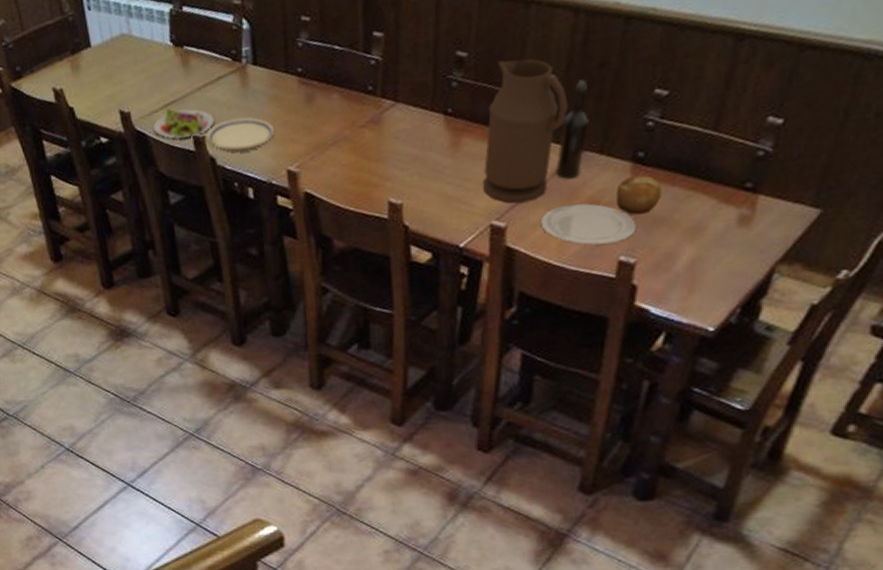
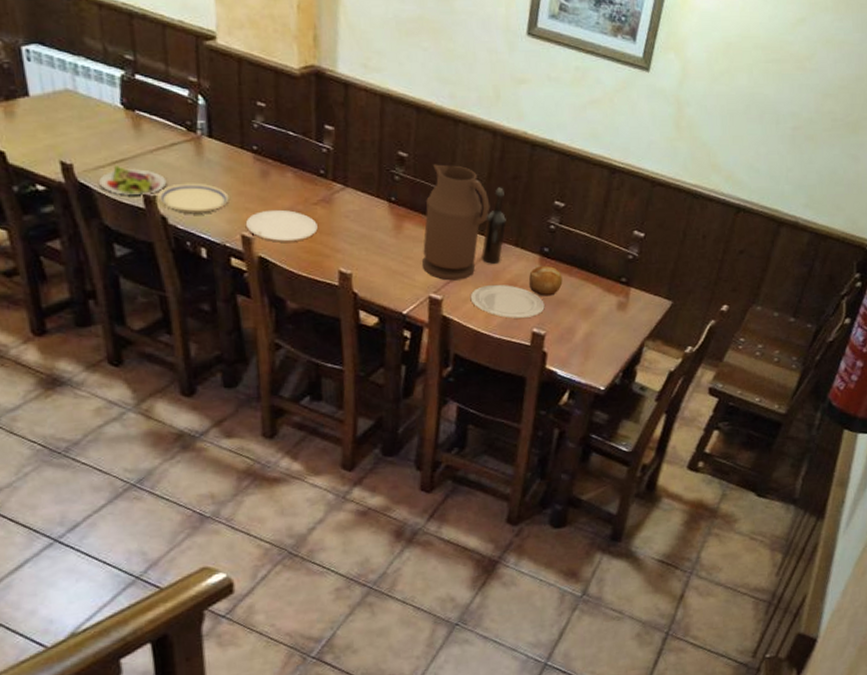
plate: none [290,137,366,175] -> present [245,209,318,242]

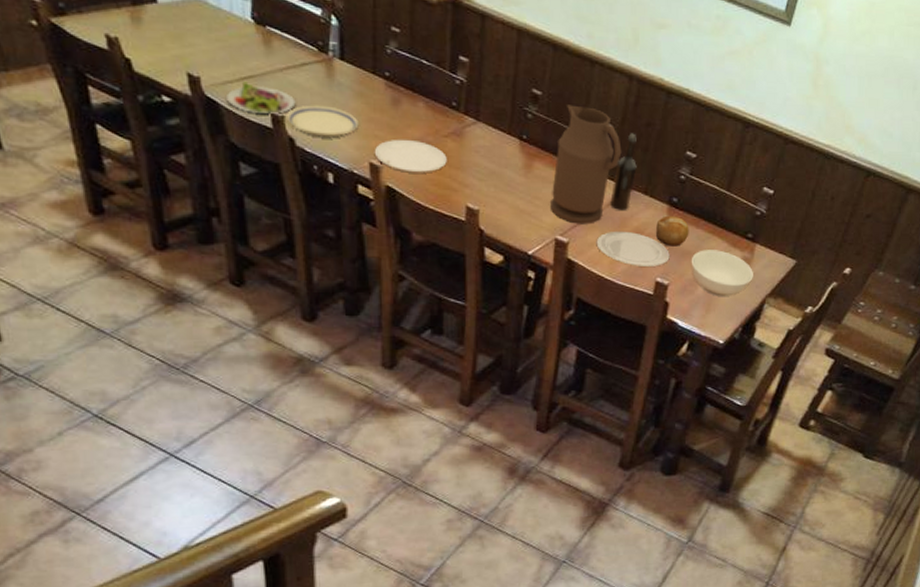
bowl: none [566,296,630,343] -> present [691,250,753,296]

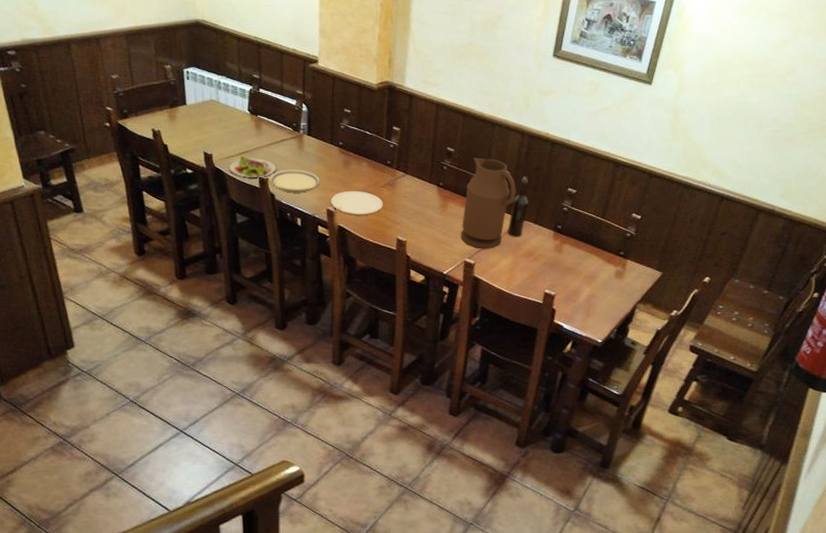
plate: present [596,231,670,268] -> none [496,253,556,282]
bread roll: present [656,215,689,247] -> none [544,239,571,264]
bowl: present [691,250,753,296] -> none [573,266,626,303]

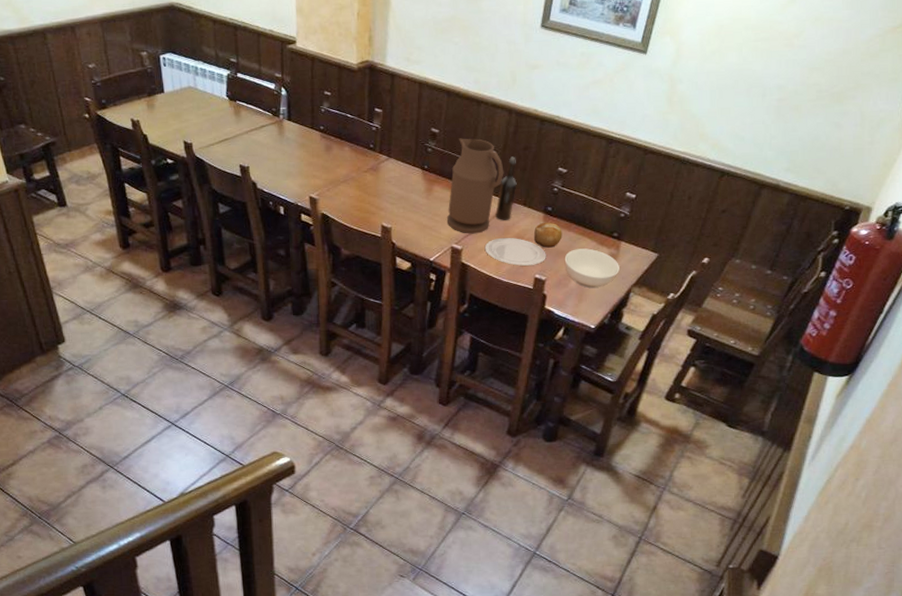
salad plate: present [229,155,276,177] -> none [210,143,257,166]
plate: present [270,169,320,192] -> none [251,156,302,180]
plate: present [330,190,383,215] -> none [313,176,367,202]
plate: none [496,253,556,282] -> present [484,237,546,267]
bread roll: none [544,239,571,264] -> present [534,222,562,248]
bowl: none [573,266,626,303] -> present [564,248,620,288]

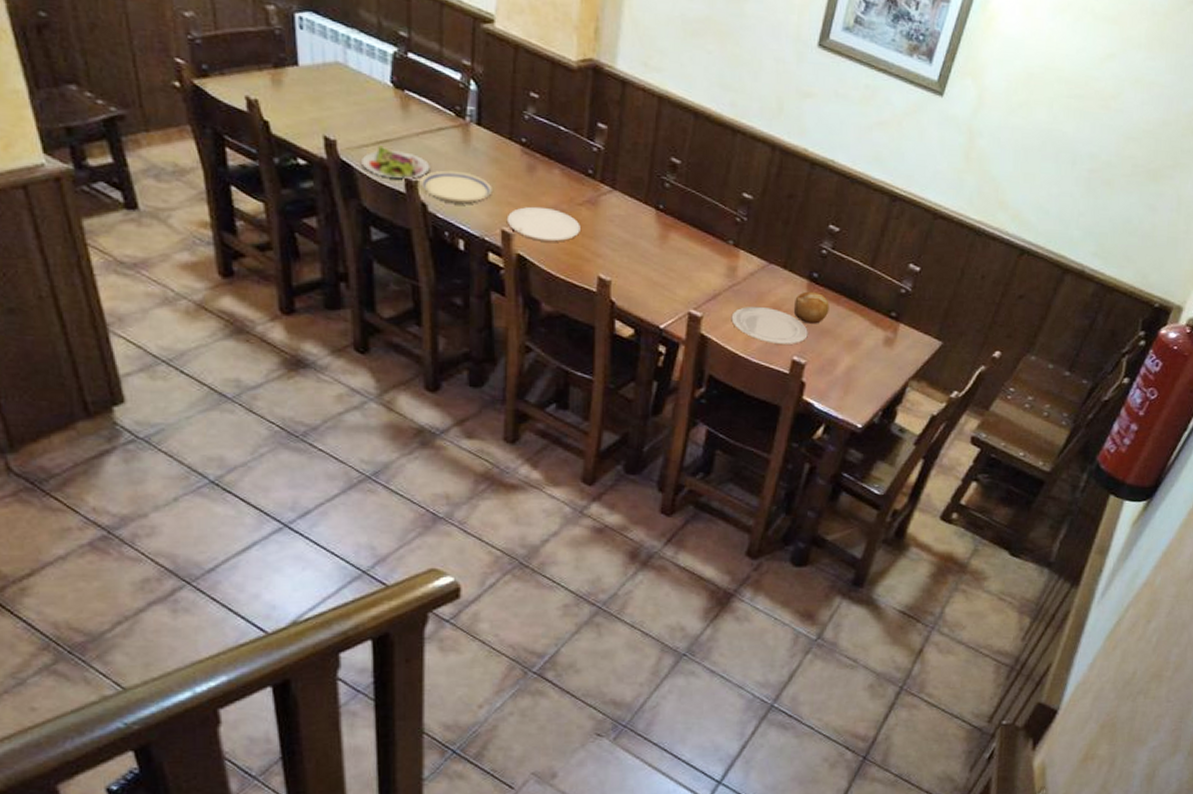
salad plate: none [210,143,257,166] -> present [362,145,430,179]
plate: none [251,156,302,180] -> present [421,170,492,204]
plate: none [313,176,367,202] -> present [506,206,580,242]
water jug: present [446,138,504,234] -> none [684,174,762,299]
wine bottle: present [495,156,517,220] -> none [747,205,777,285]
bowl: present [564,248,620,288] -> none [830,328,896,378]

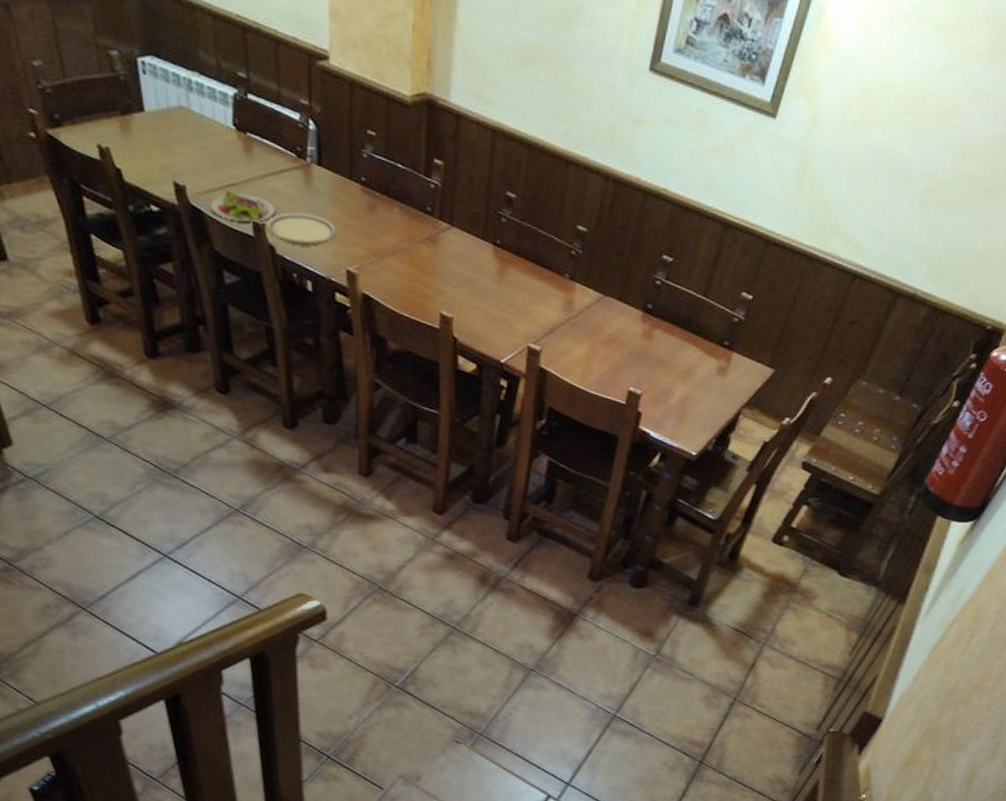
plate: present [506,206,580,242] -> none [350,245,422,281]
plate: present [731,306,808,345] -> none [569,338,643,377]
bread roll: present [795,291,829,324] -> none [630,322,664,355]

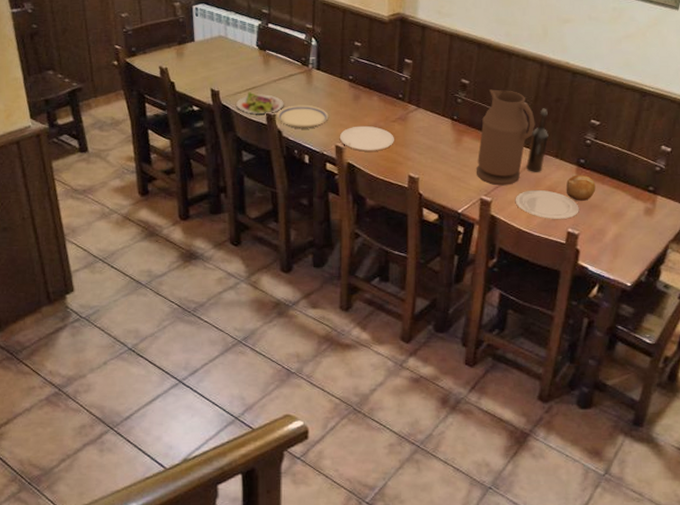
plate: none [350,245,422,281] -> present [339,125,394,152]
water jug: none [522,207,596,332] -> present [476,89,535,186]
plate: none [569,338,643,377] -> present [515,189,579,220]
wine bottle: none [584,236,612,317] -> present [526,108,549,172]
bread roll: none [630,322,664,355] -> present [566,174,596,201]

